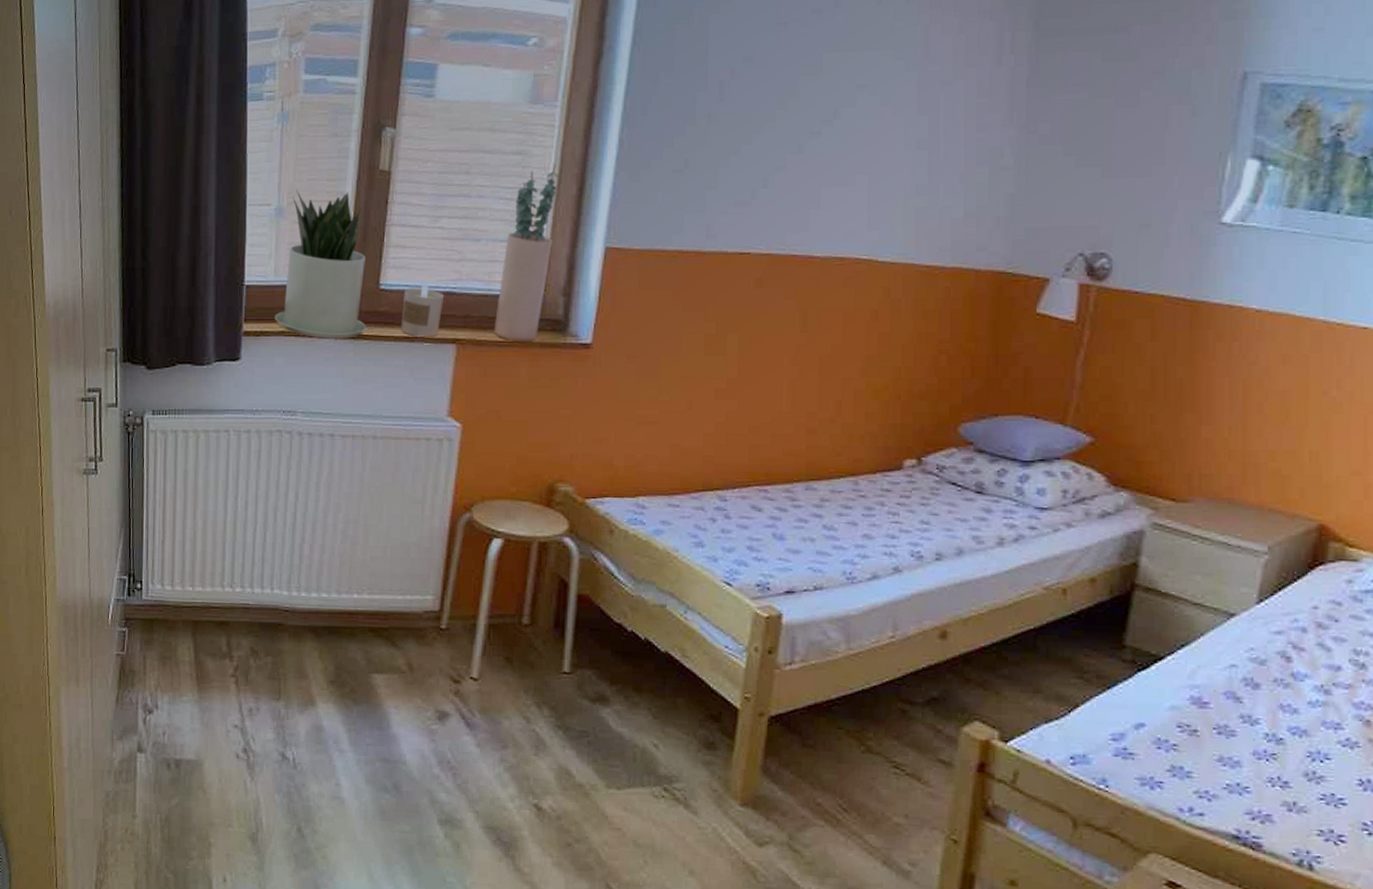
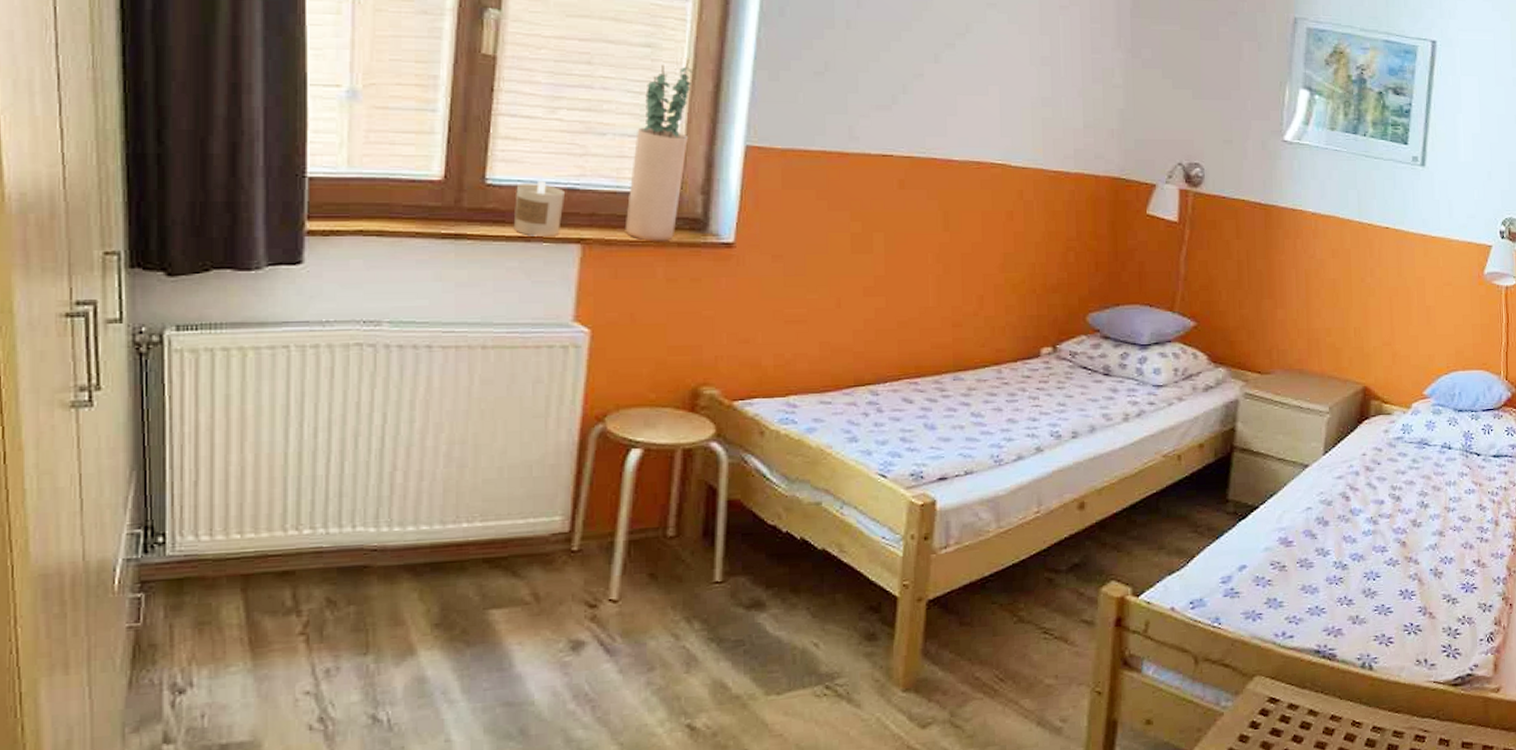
planter: present [275,189,366,339] -> none [350,69,470,239]

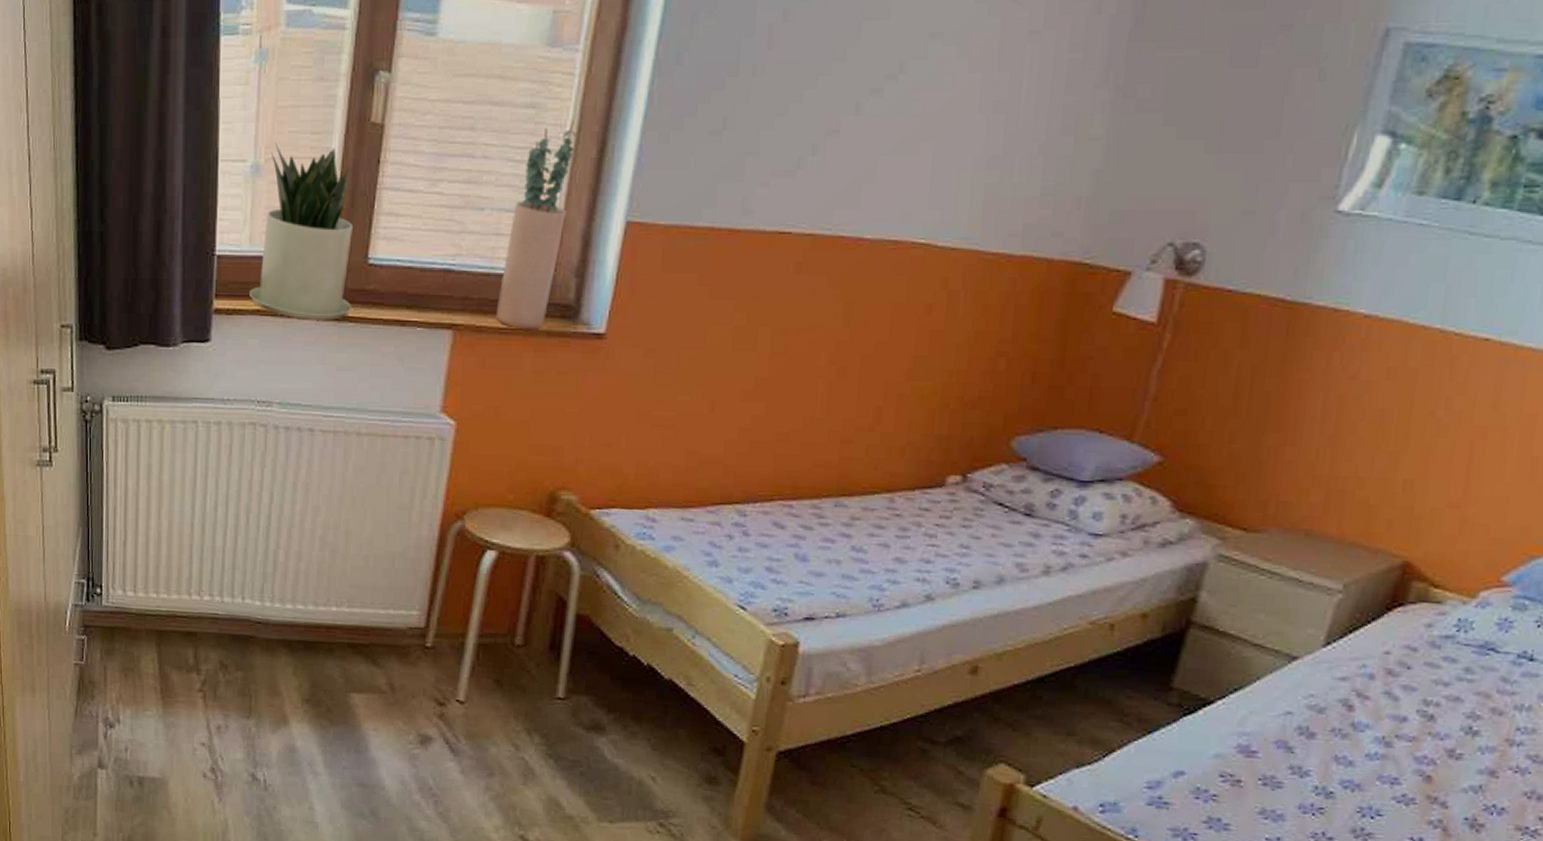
planter: none [350,69,470,239] -> present [249,142,353,320]
candle: present [513,180,566,236] -> none [390,259,442,321]

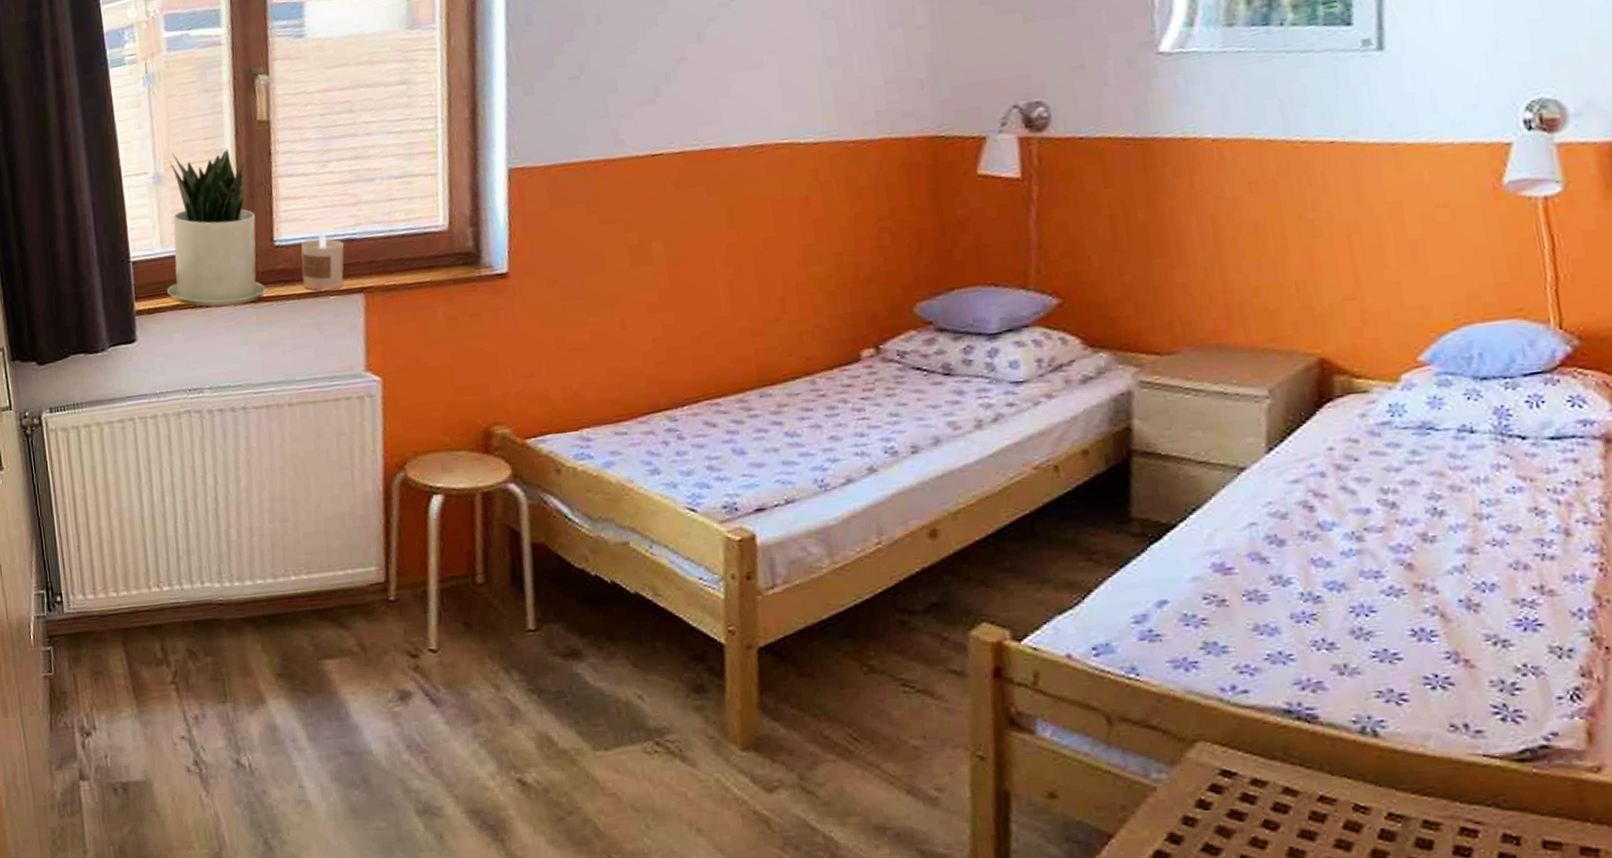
candle: none [390,259,442,321] -> present [300,234,345,291]
vase: present [495,119,577,329] -> none [401,87,452,282]

